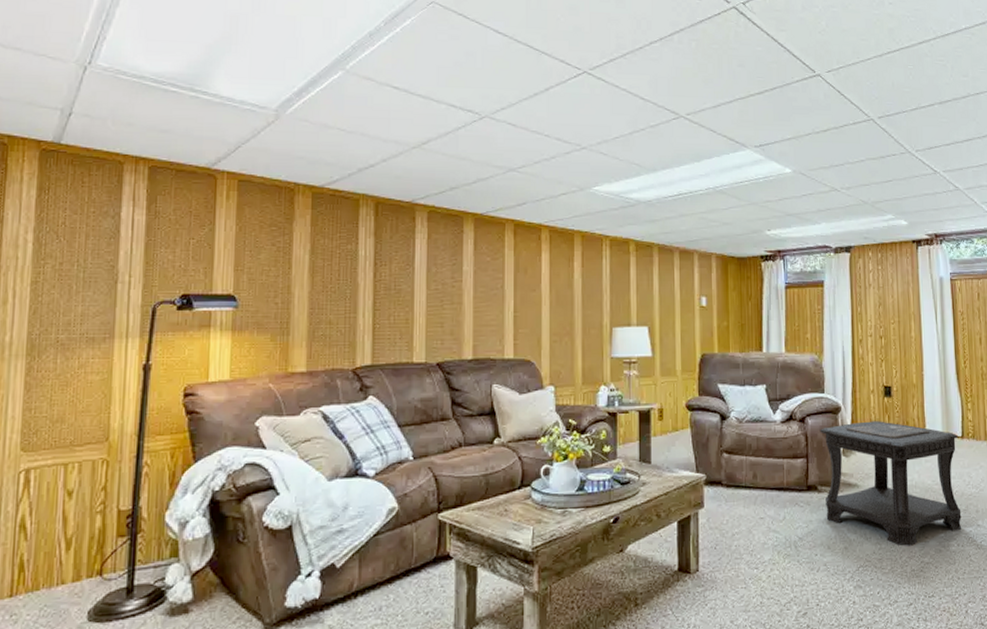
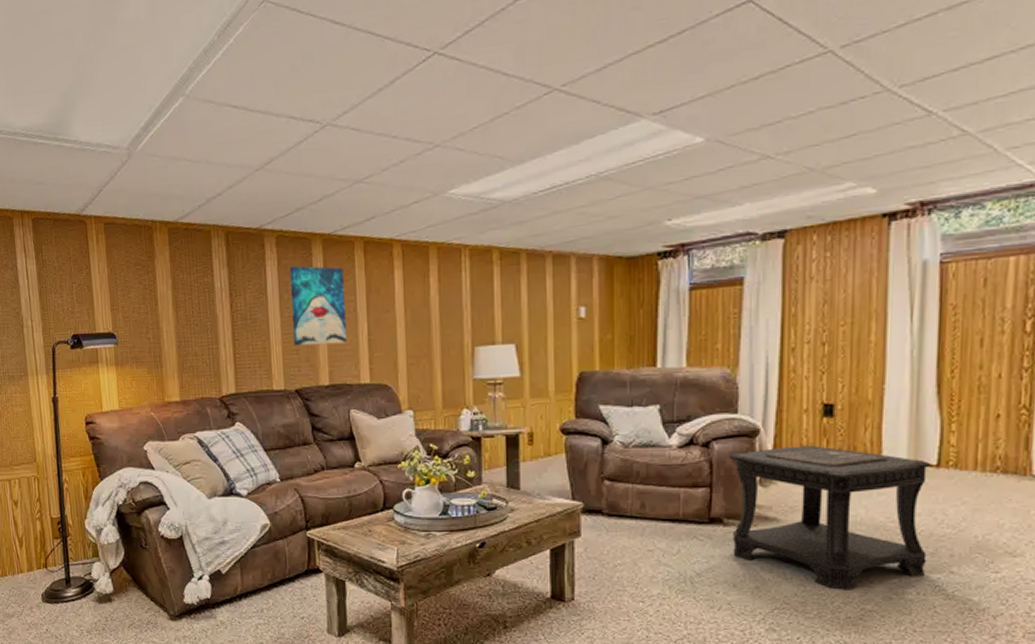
wall art: none [438,241,494,319] -> present [289,265,348,346]

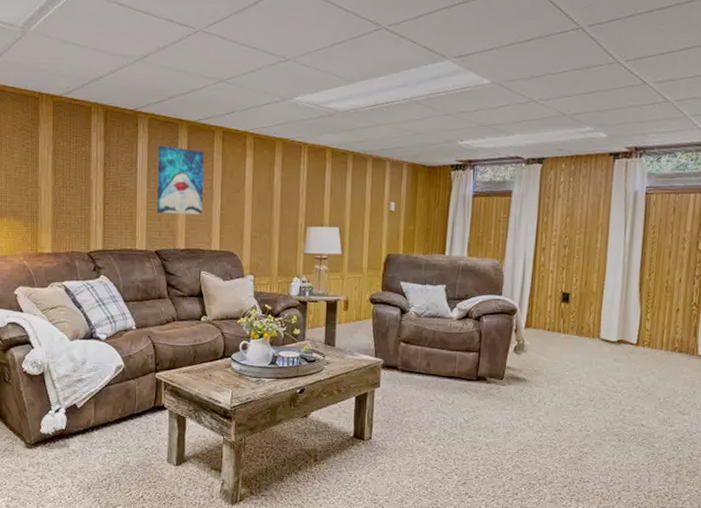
side table: present [729,446,931,590] -> none [492,324,633,437]

